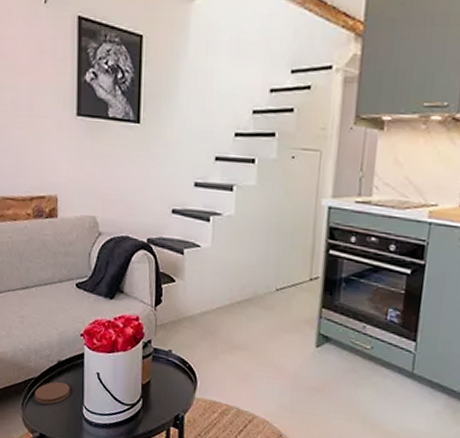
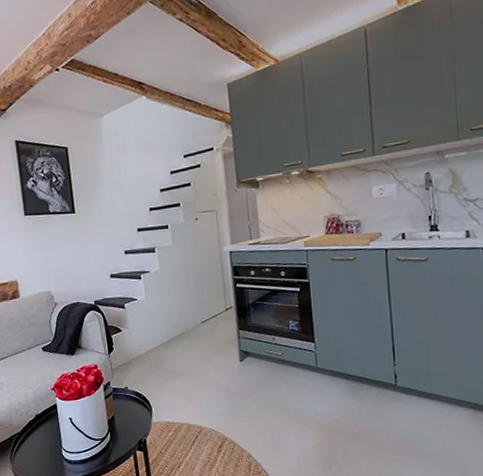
coaster: present [35,381,70,405] -> none [20,432,50,454]

